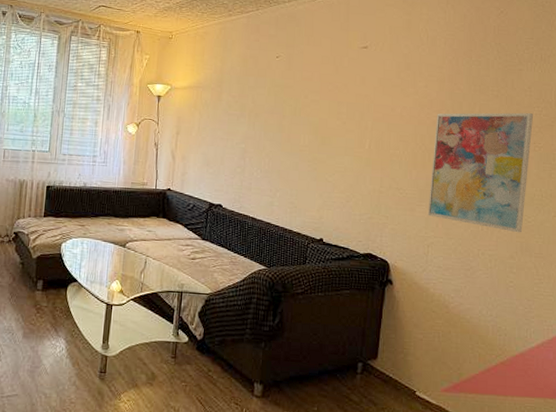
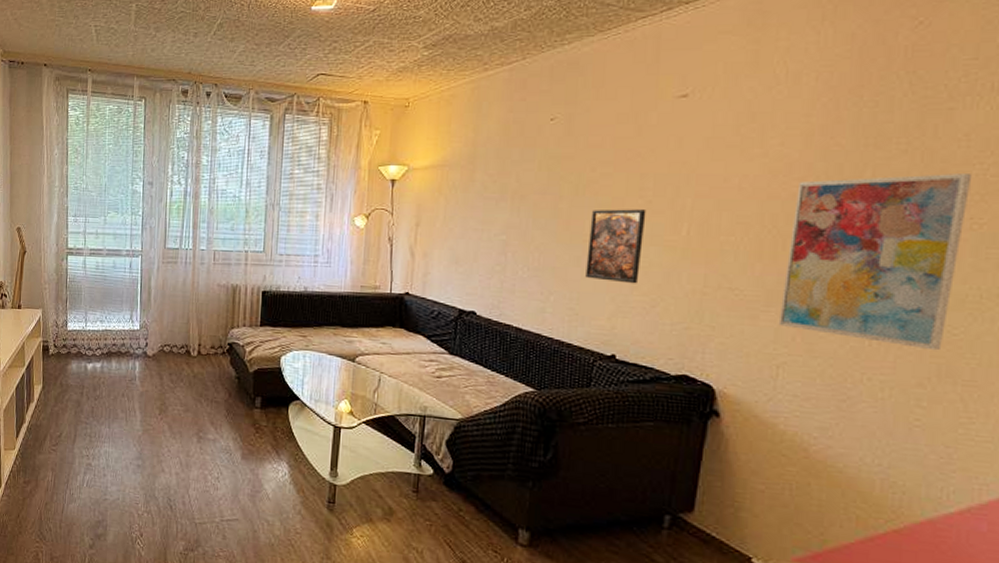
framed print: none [302,127,342,184] -> present [585,209,647,284]

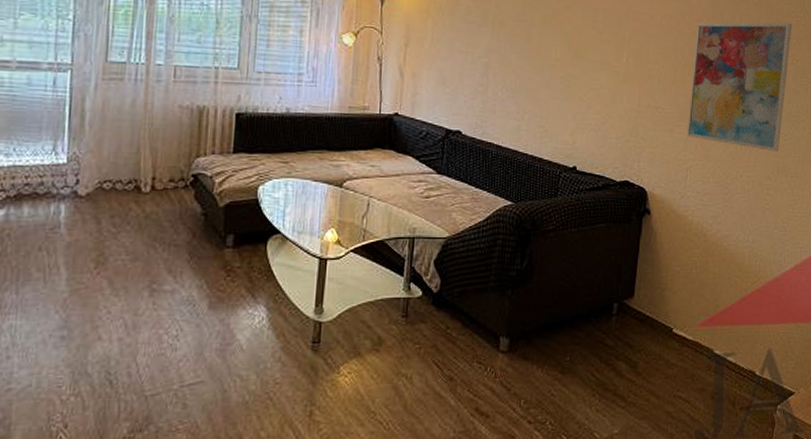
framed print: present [585,209,647,284] -> none [553,38,598,104]

